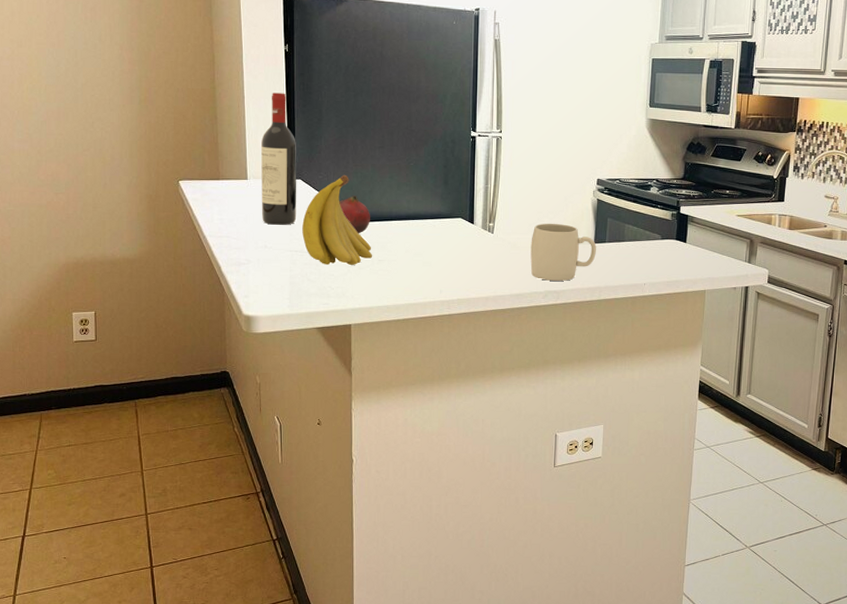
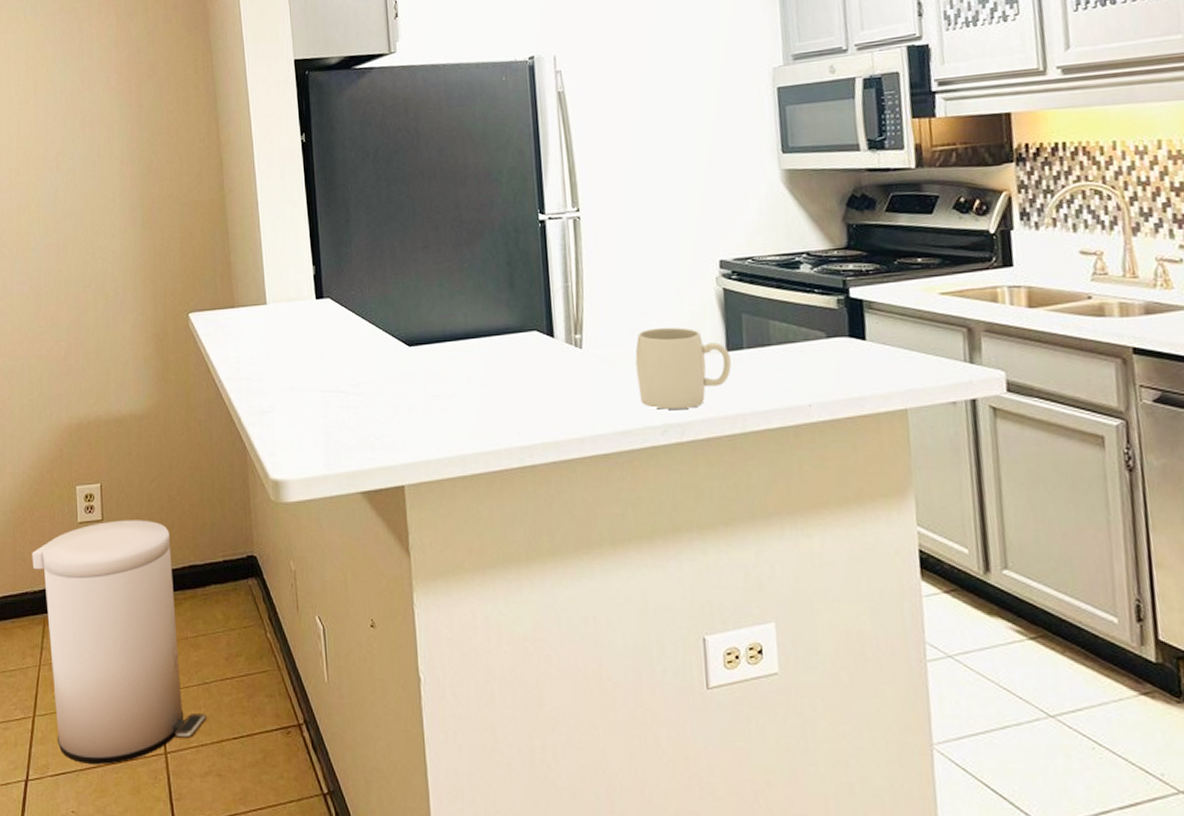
pedal bin: none [30,341,182,523] -> present [32,520,207,764]
wine bottle: present [261,93,297,225] -> none [280,192,328,359]
banana: present [302,174,373,265] -> none [335,286,426,406]
fruit: present [339,195,370,234] -> none [378,313,419,363]

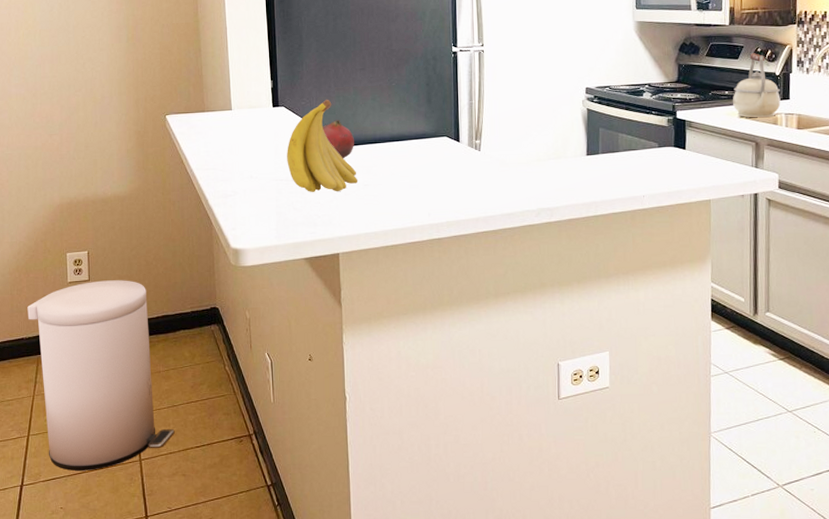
banana: none [335,286,426,406] -> present [287,99,359,192]
fruit: none [378,313,419,363] -> present [323,120,354,159]
mug: present [635,327,731,410] -> none [520,136,589,198]
kettle: none [928,204,1001,295] -> present [732,53,781,118]

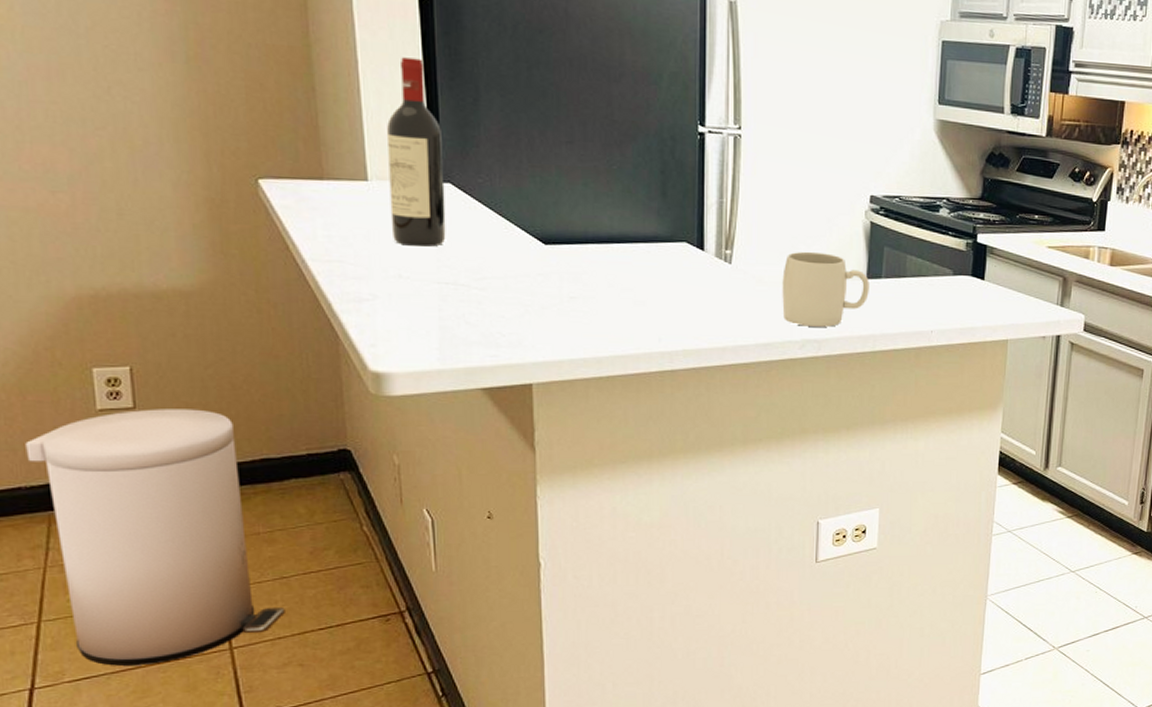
wine bottle: none [244,21,281,154] -> present [387,57,446,247]
banana: present [287,99,359,192] -> none [455,178,562,303]
fruit: present [323,120,354,159] -> none [509,208,556,261]
mug: none [520,136,589,198] -> present [782,251,869,327]
kettle: present [732,53,781,118] -> none [1041,173,1096,250]

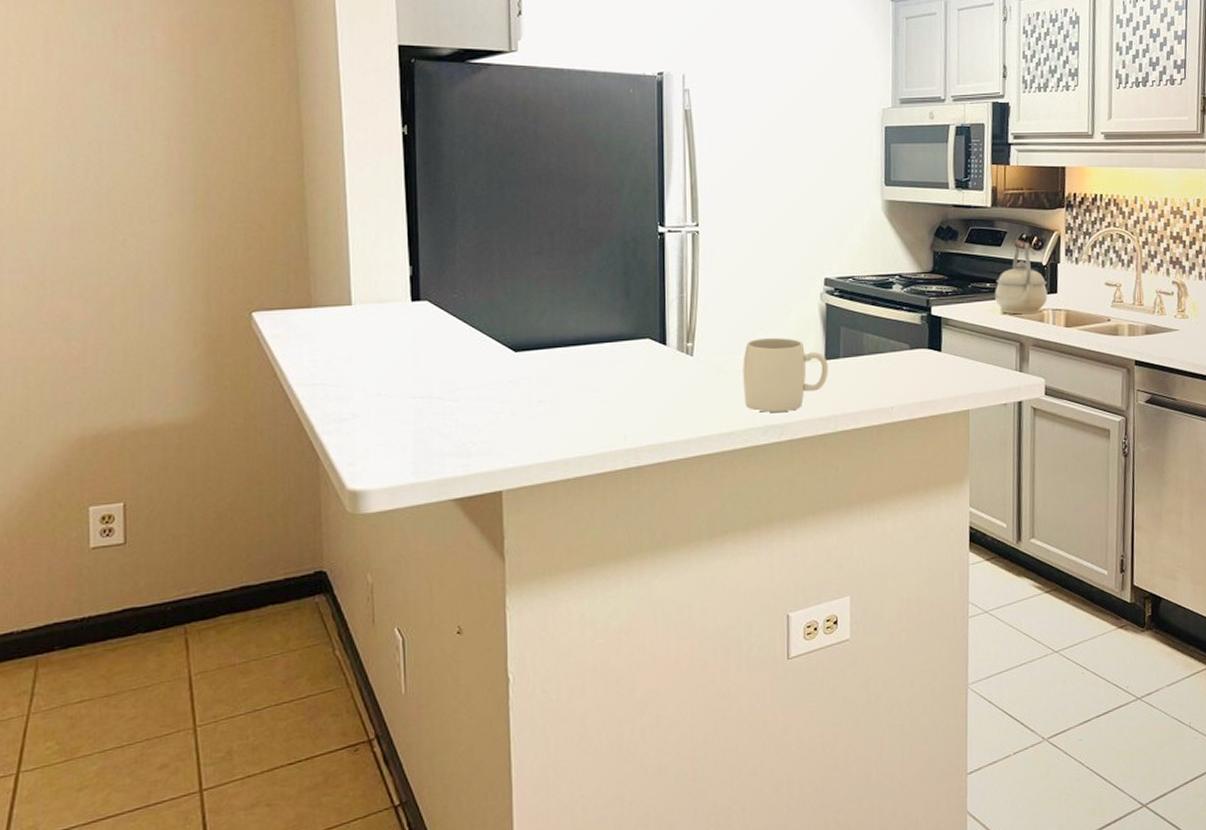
pedal bin: present [25,409,285,666] -> none [21,540,256,817]
wine bottle: present [387,57,446,247] -> none [371,188,423,364]
kettle: none [1041,173,1096,250] -> present [994,240,1048,315]

